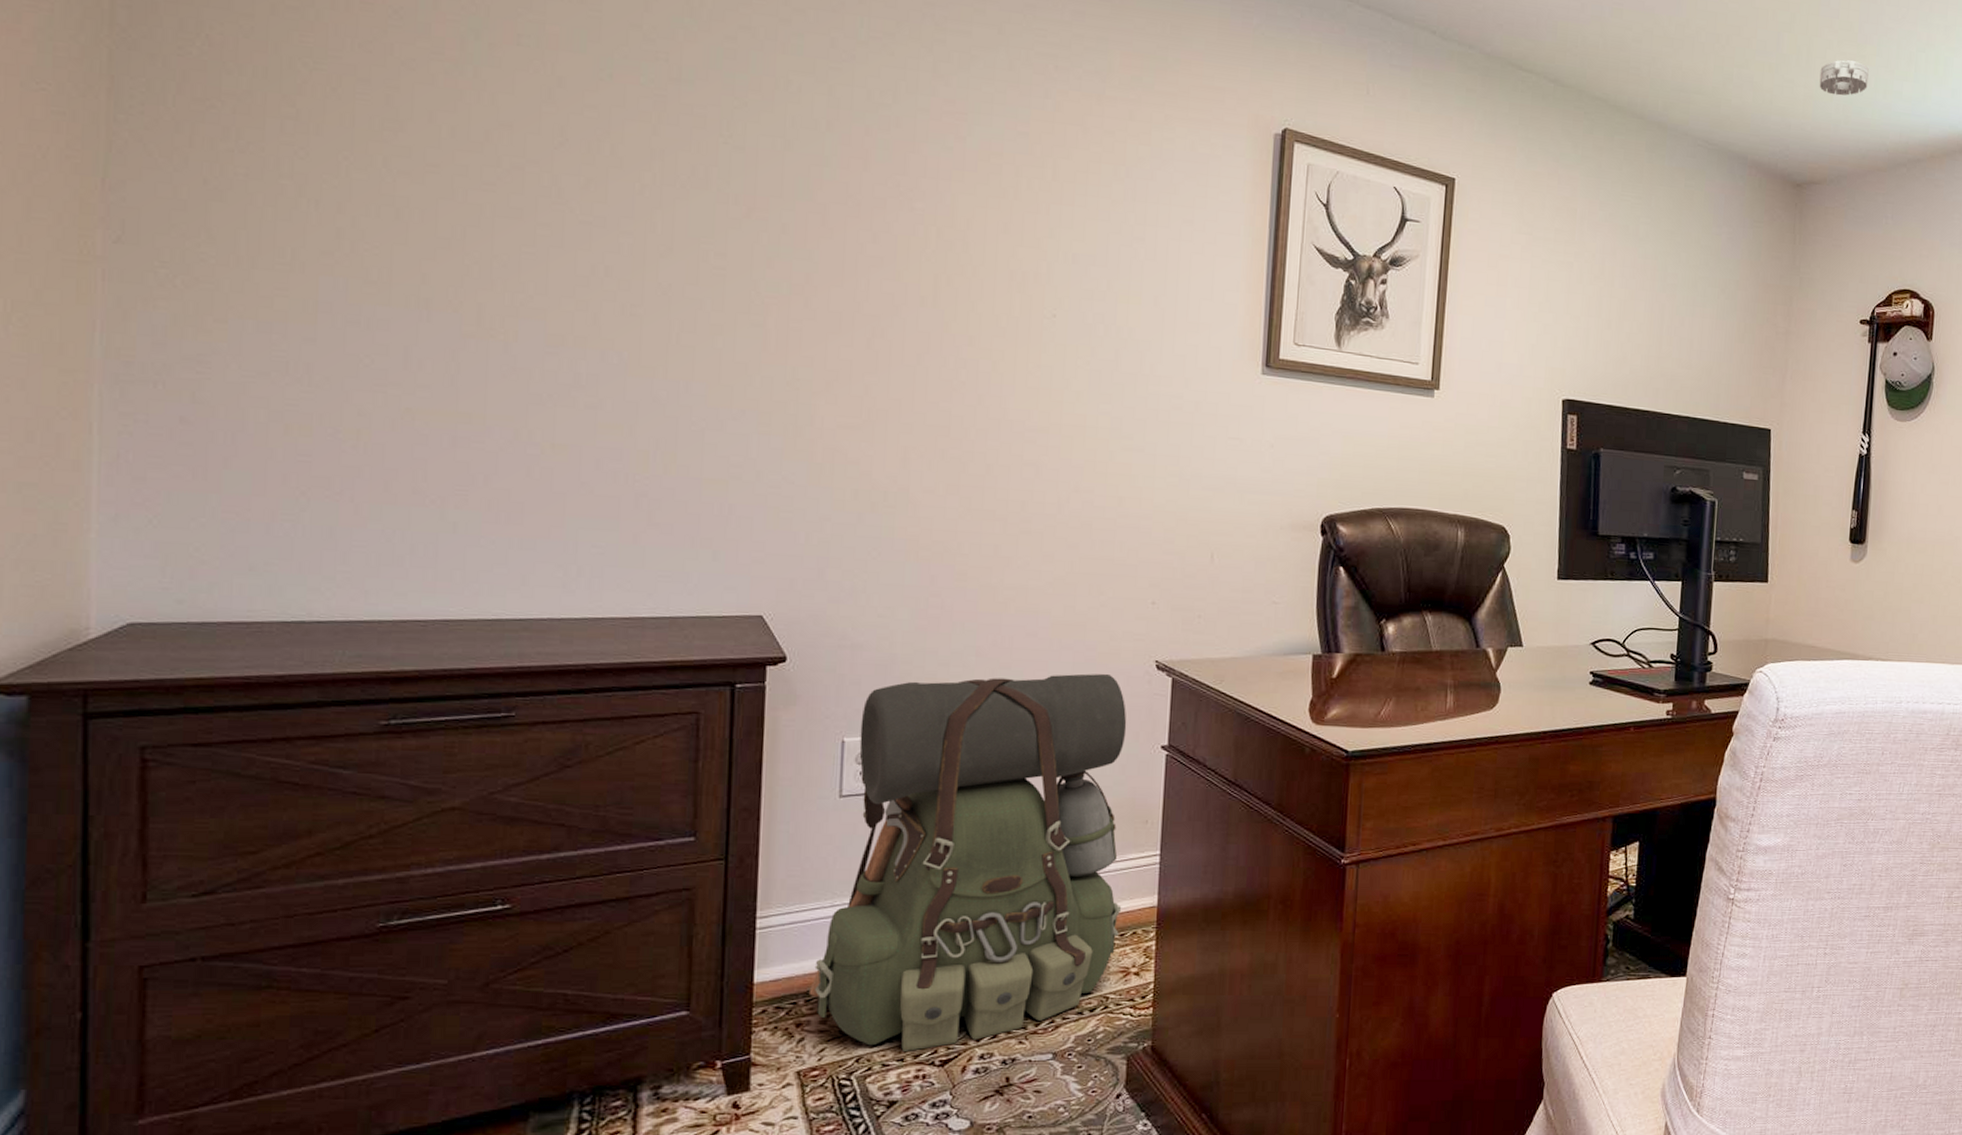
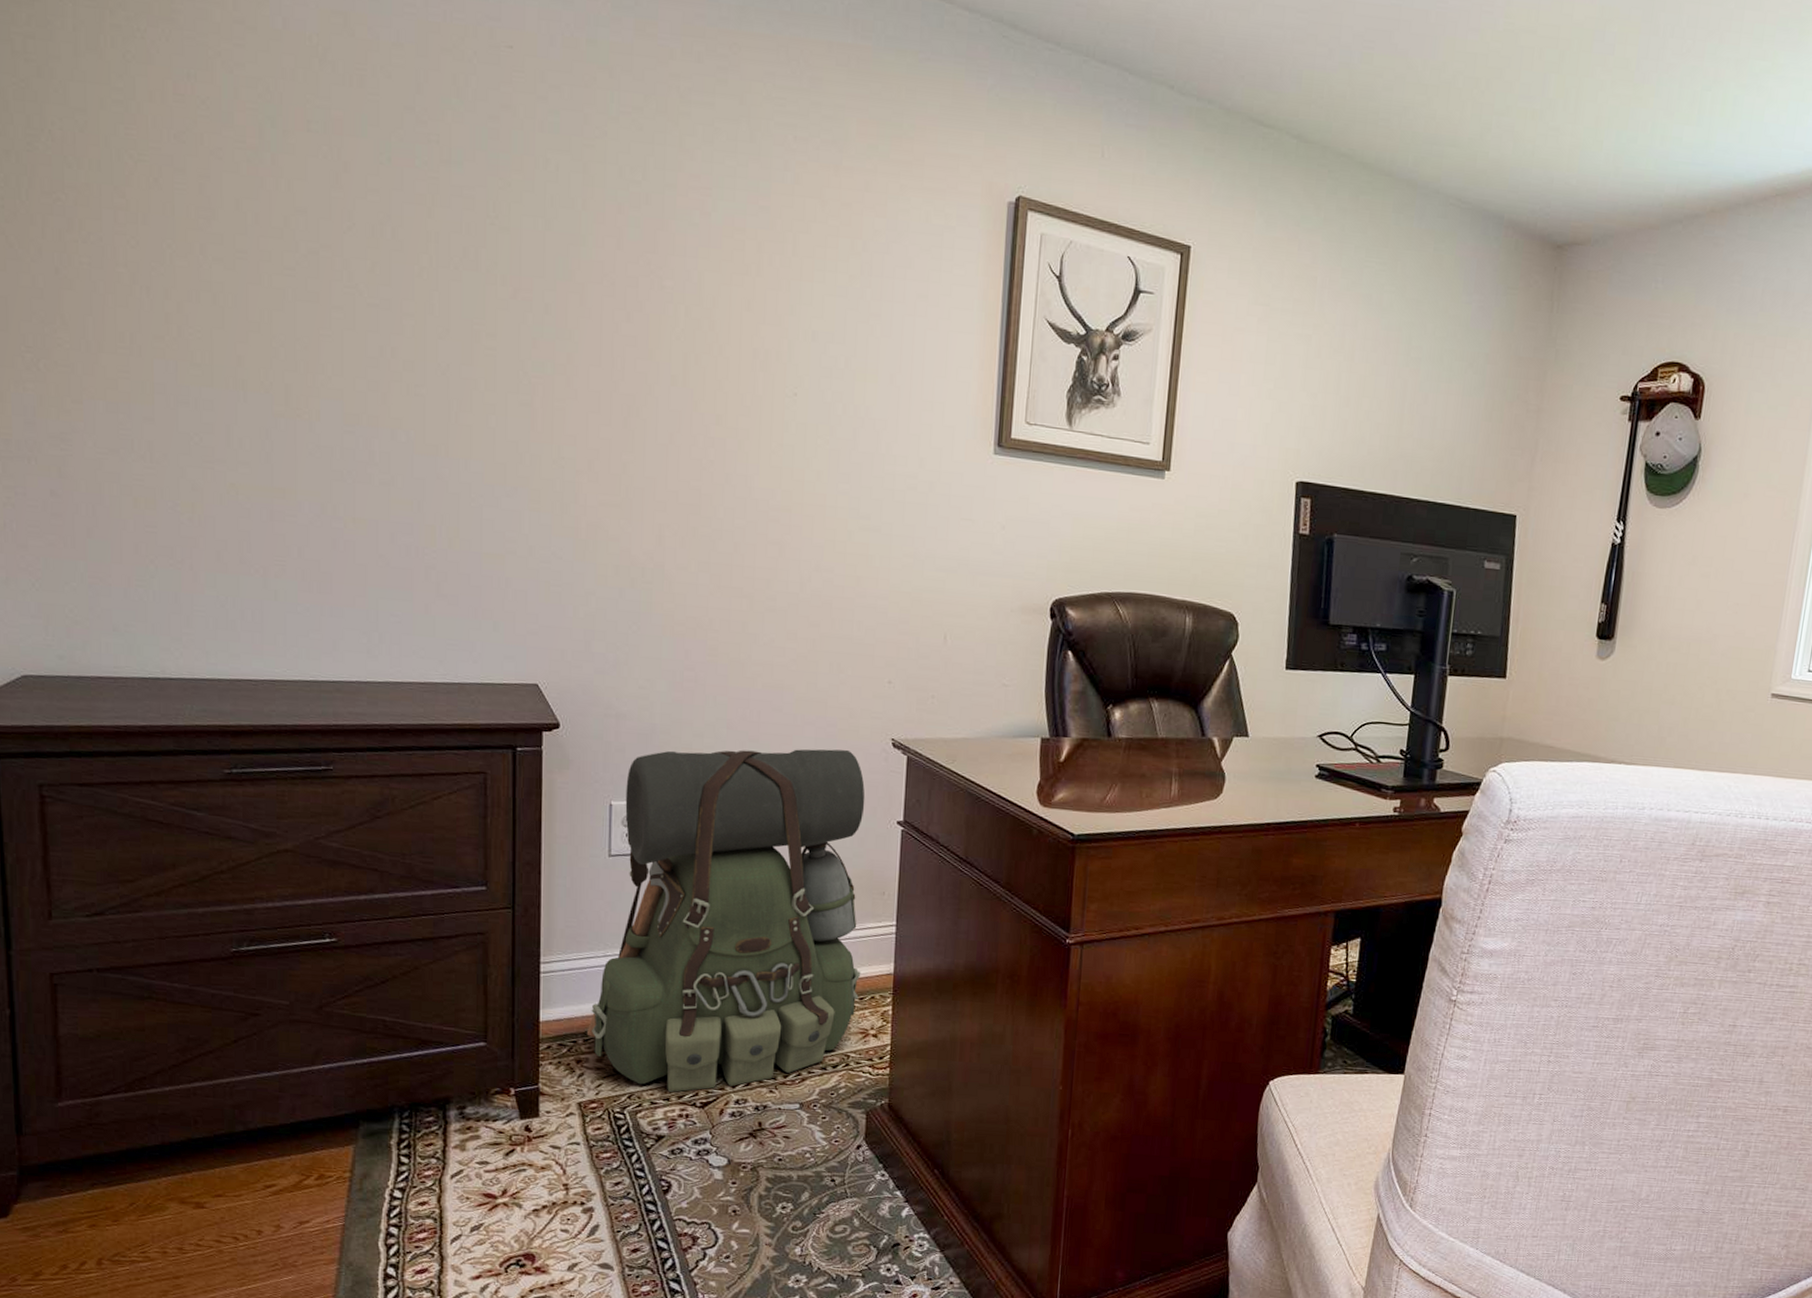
smoke detector: present [1819,59,1869,96] -> none [1587,102,1645,144]

